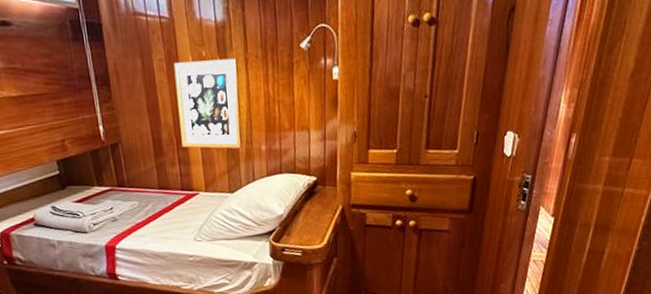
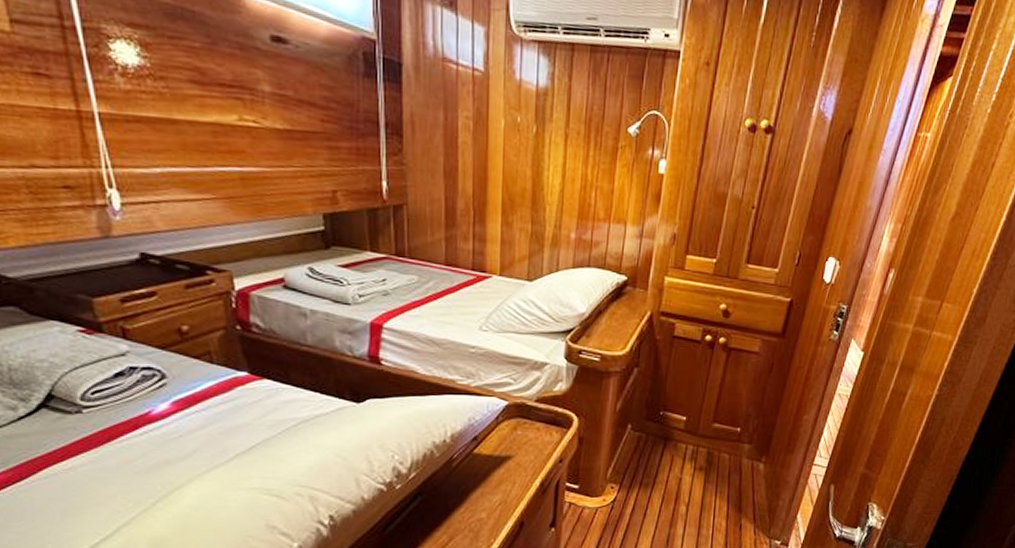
wall art: present [173,58,242,149] -> none [479,124,557,233]

